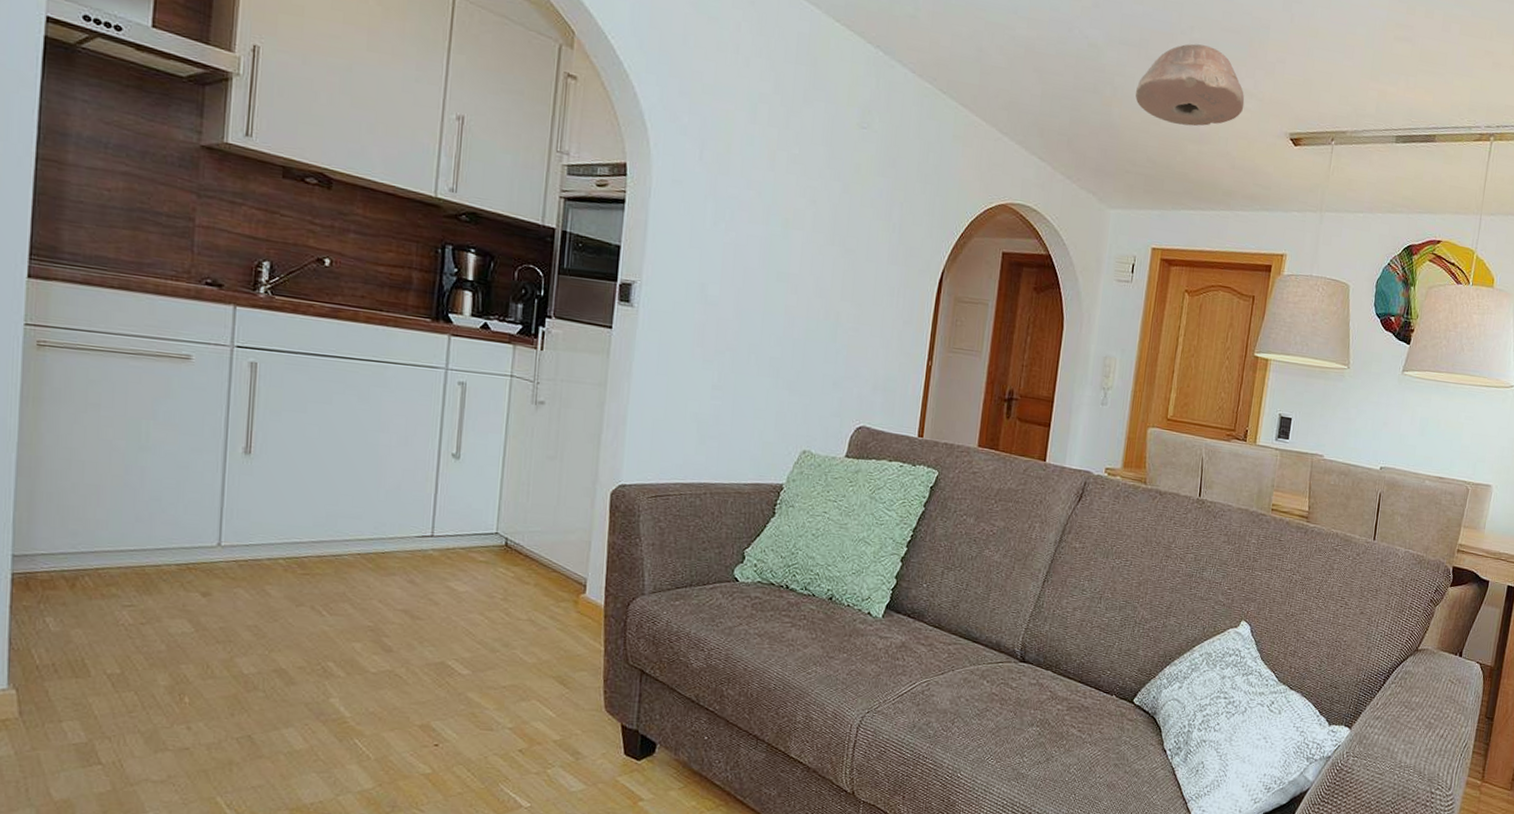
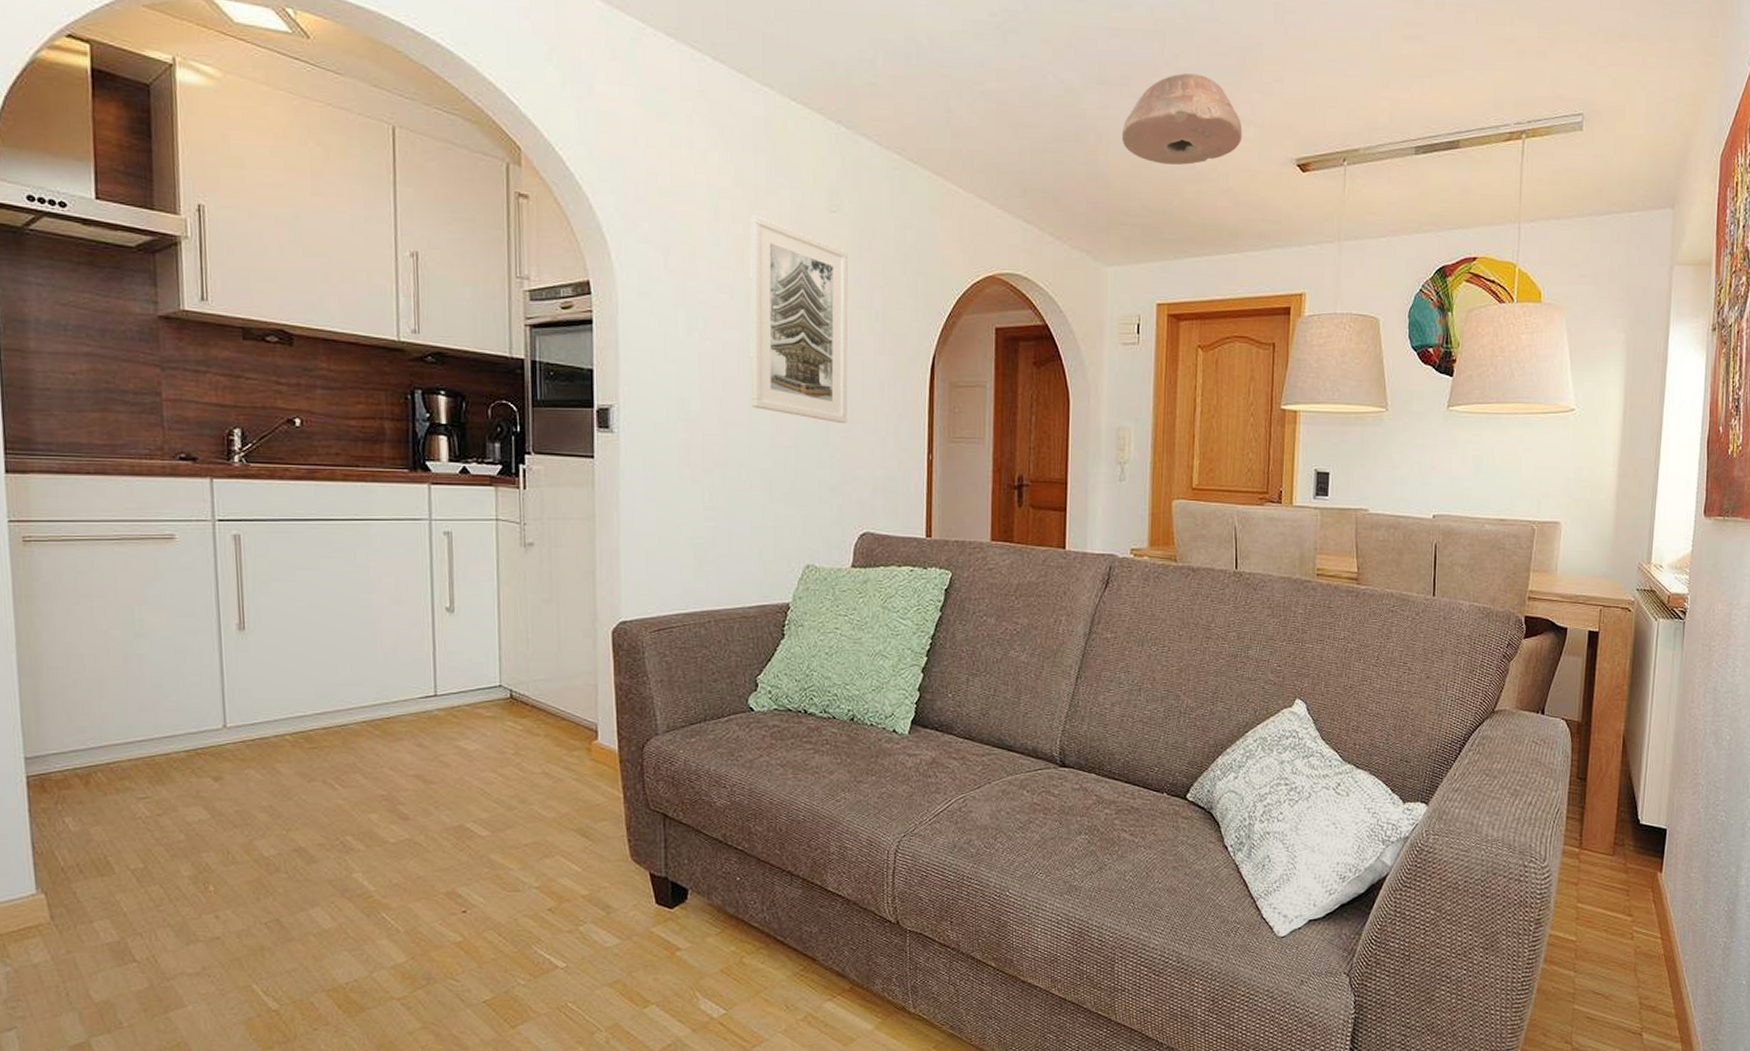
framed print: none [766,122,873,324] -> present [749,215,848,424]

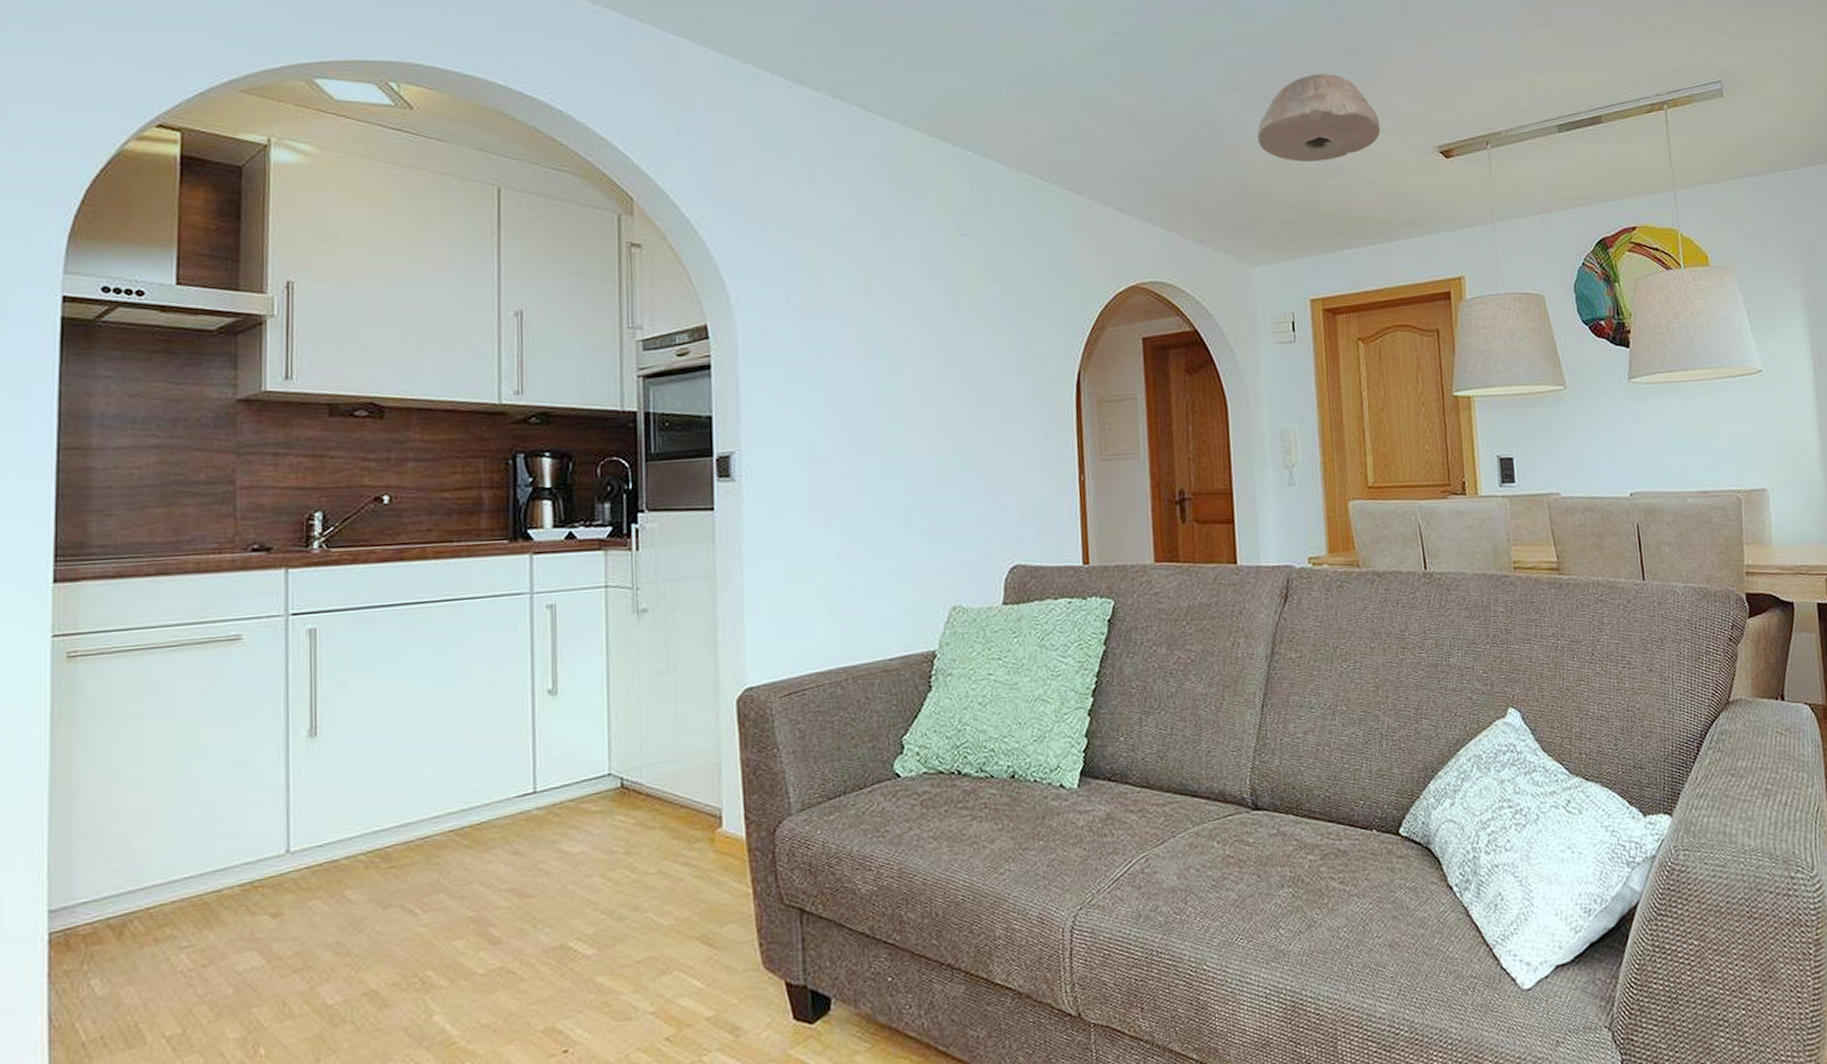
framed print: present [749,215,848,424] -> none [876,245,990,451]

